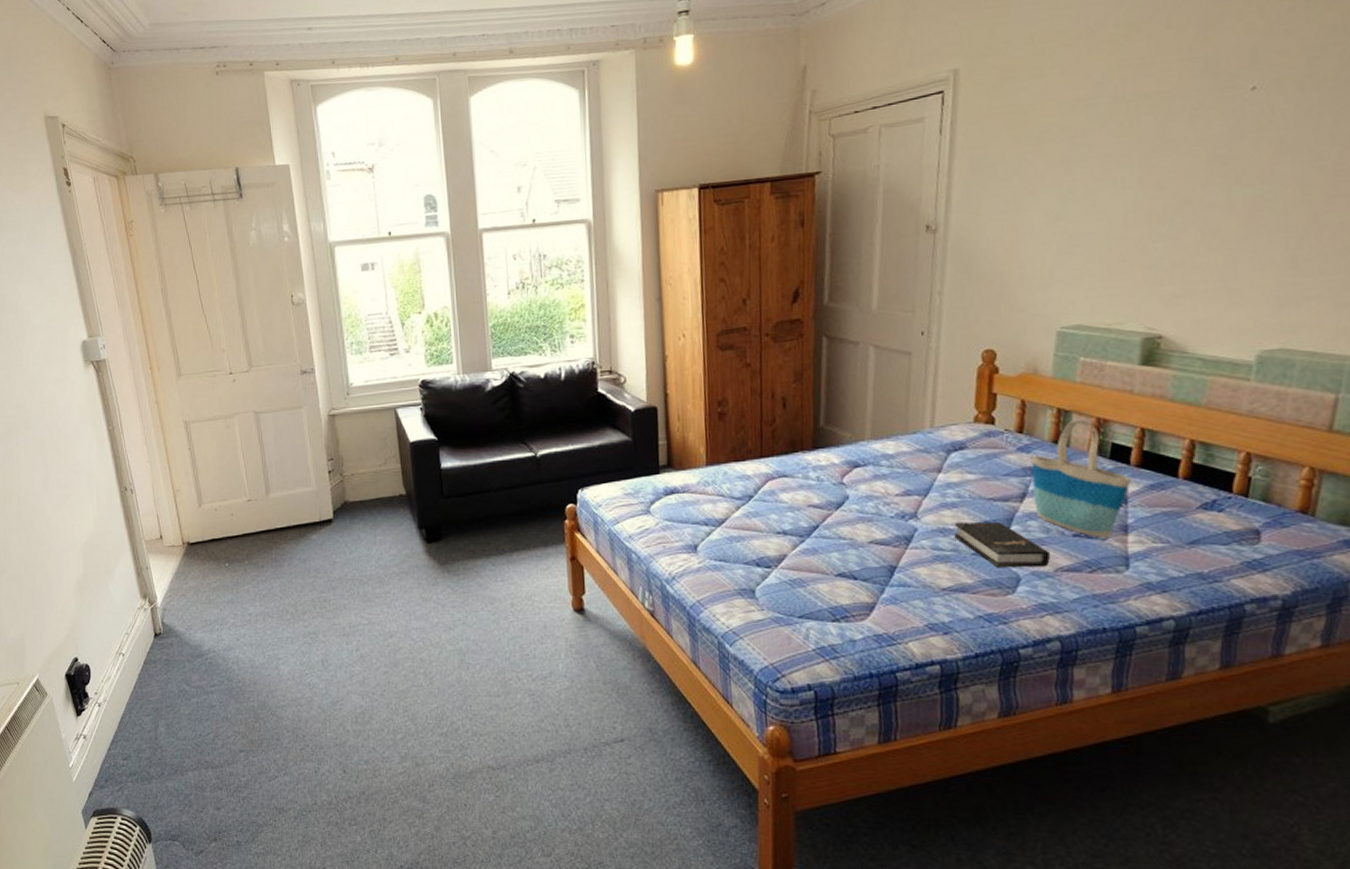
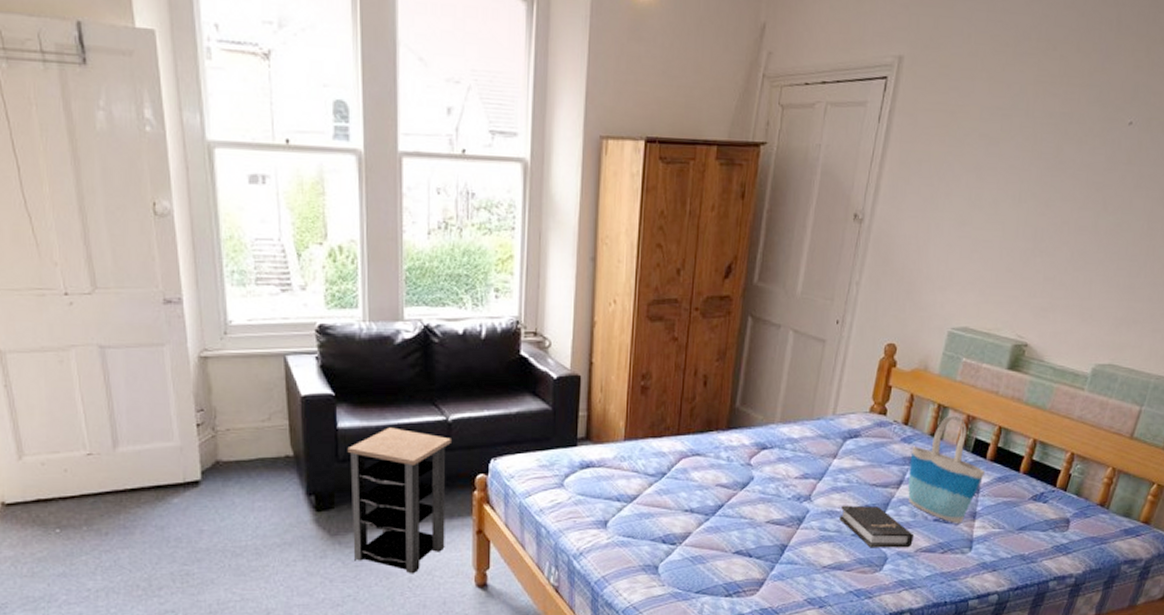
side table: none [450,465,542,600] -> present [347,427,451,574]

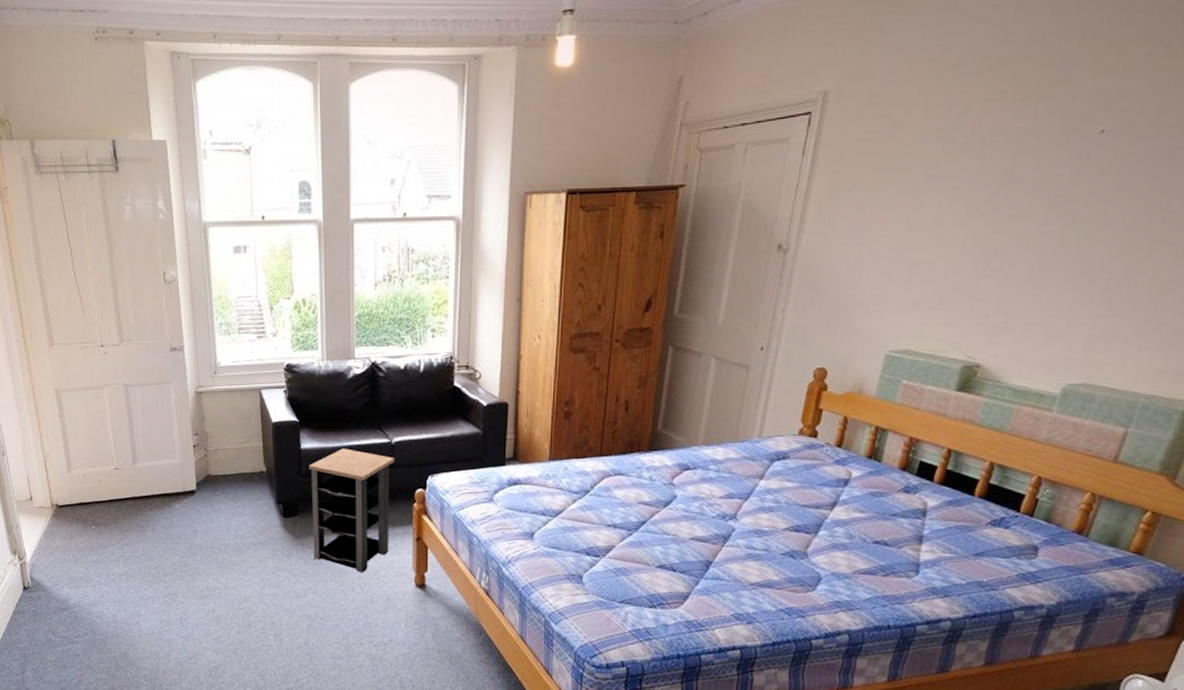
hardback book: present [839,505,913,548] -> none [767,524,850,569]
tote bag: present [908,415,985,524] -> none [843,437,932,547]

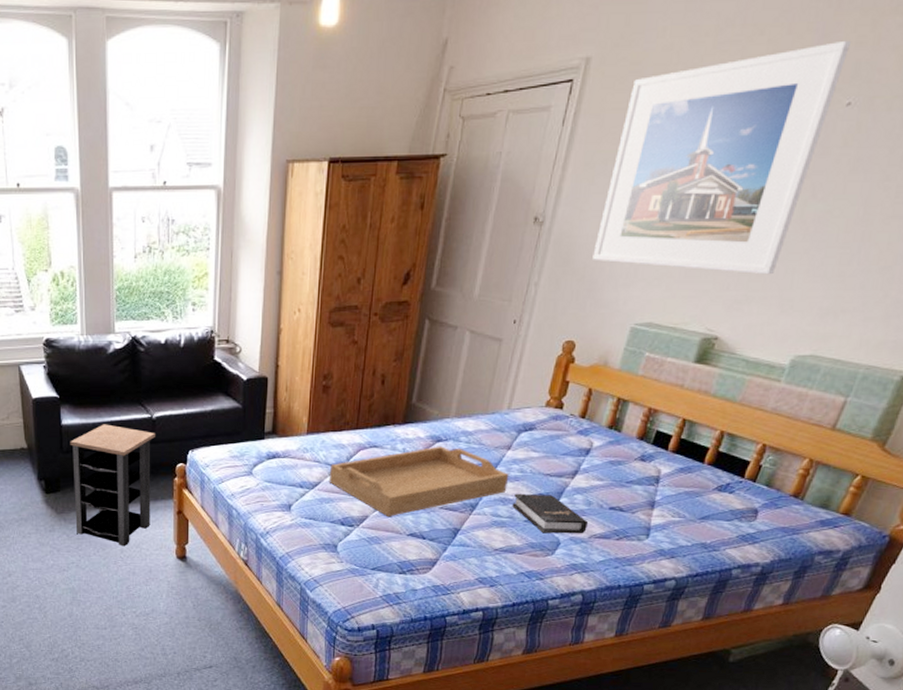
serving tray: none [572,474,763,547] -> present [328,446,509,516]
hardback book: none [767,524,850,569] -> present [512,493,588,534]
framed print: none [841,70,1099,302] -> present [592,40,850,275]

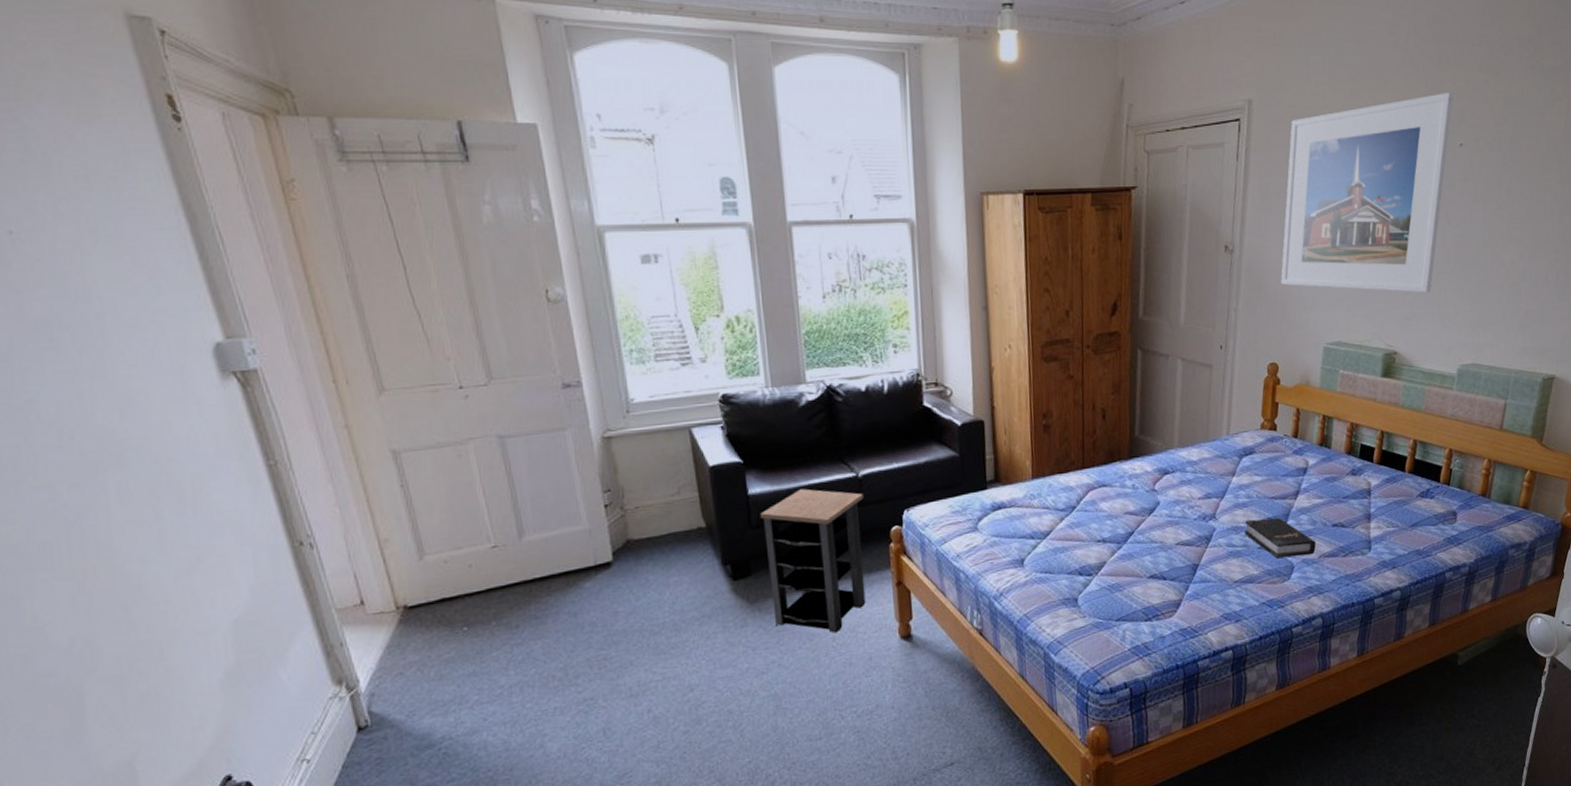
serving tray: present [328,446,509,516] -> none [1060,478,1238,560]

